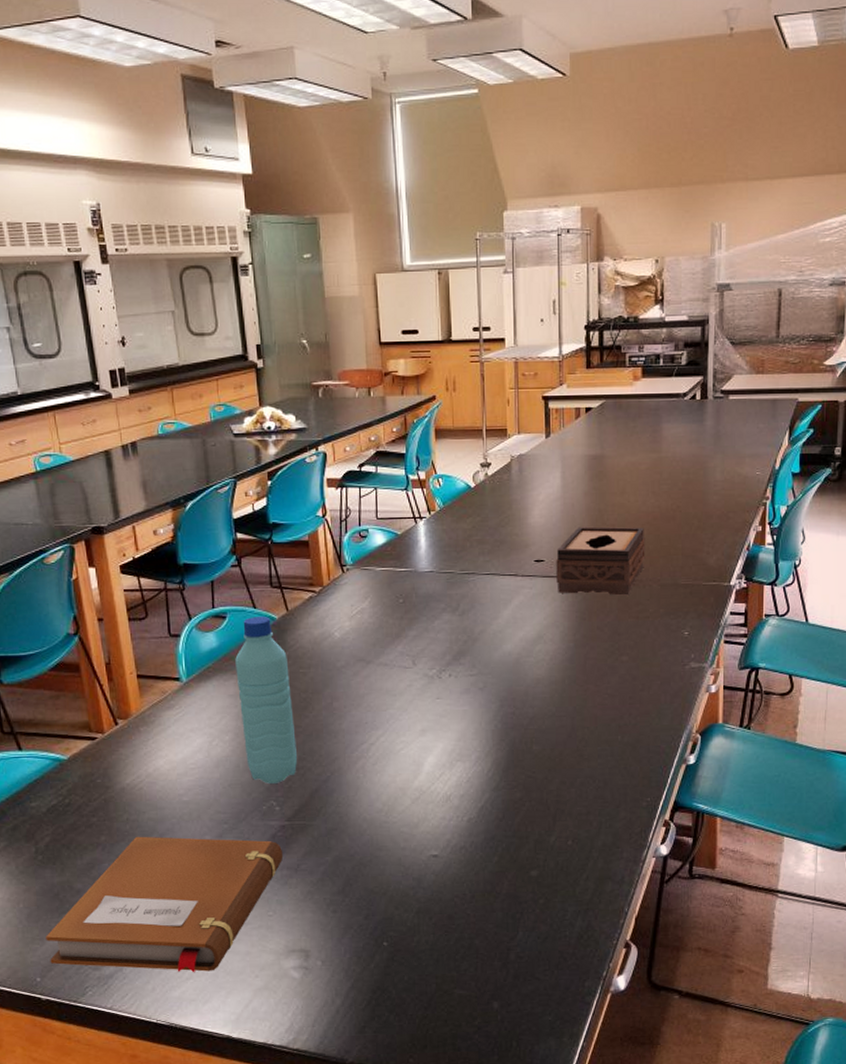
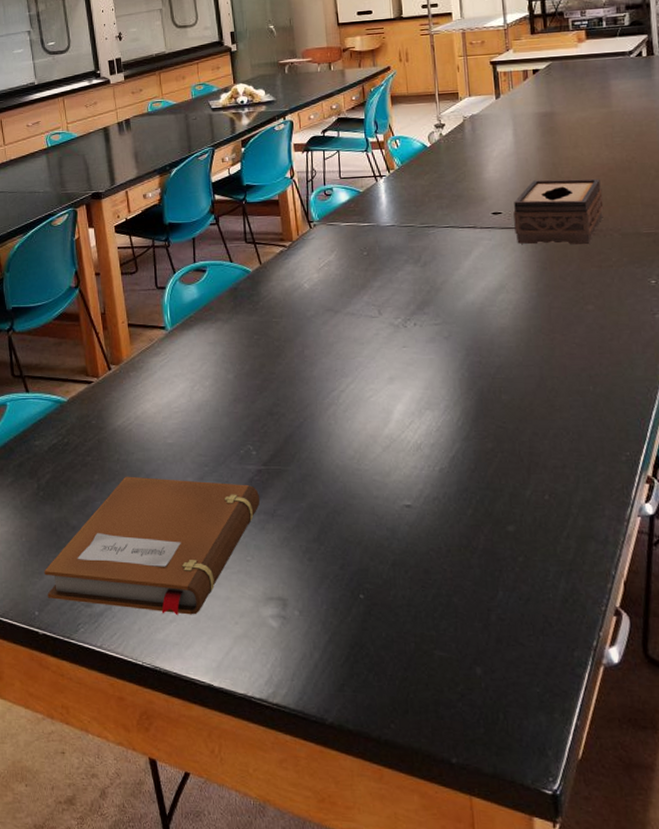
water bottle: present [235,617,298,784] -> none [214,270,273,428]

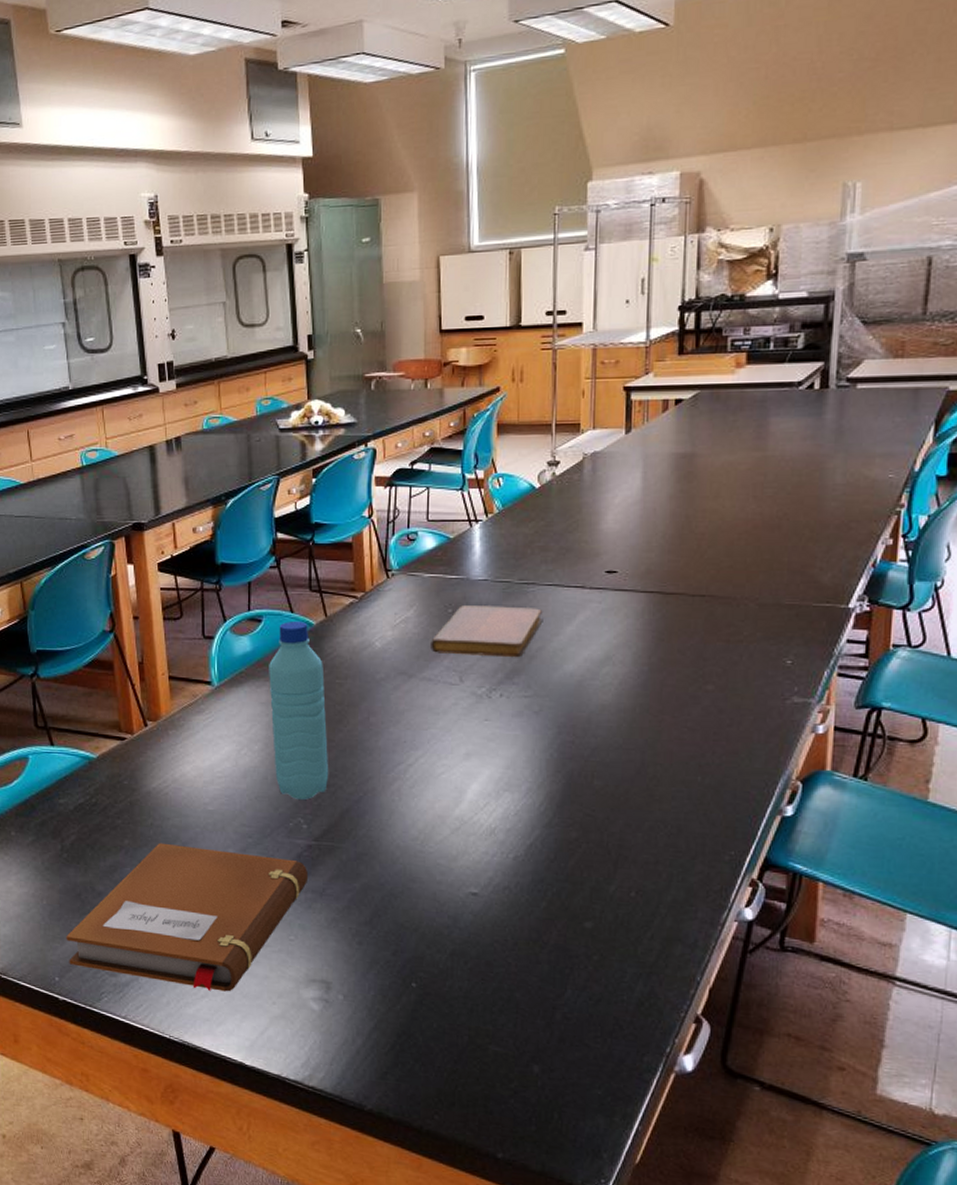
water bottle: none [214,270,273,428] -> present [269,622,329,800]
notebook: none [351,247,444,291] -> present [431,605,543,658]
tissue box: present [513,178,604,245] -> none [631,535,742,615]

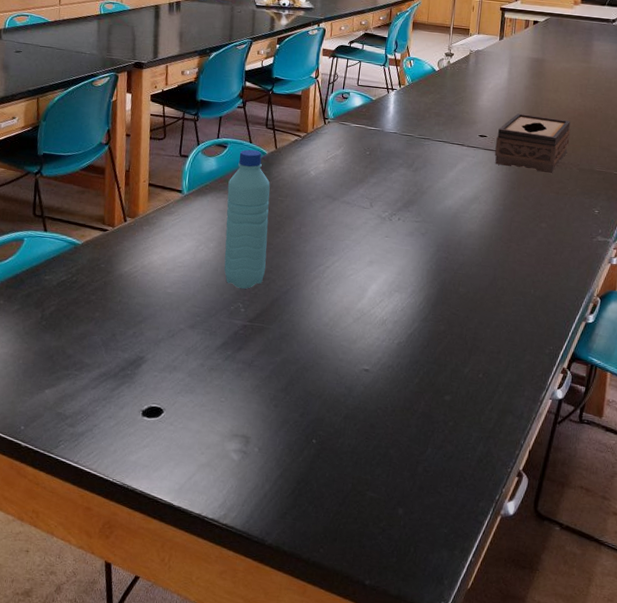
notebook: present [66,842,309,992] -> none [34,316,241,443]
notebook: present [431,605,543,658] -> none [351,150,433,192]
tissue box: none [631,535,742,615] -> present [495,113,571,174]

